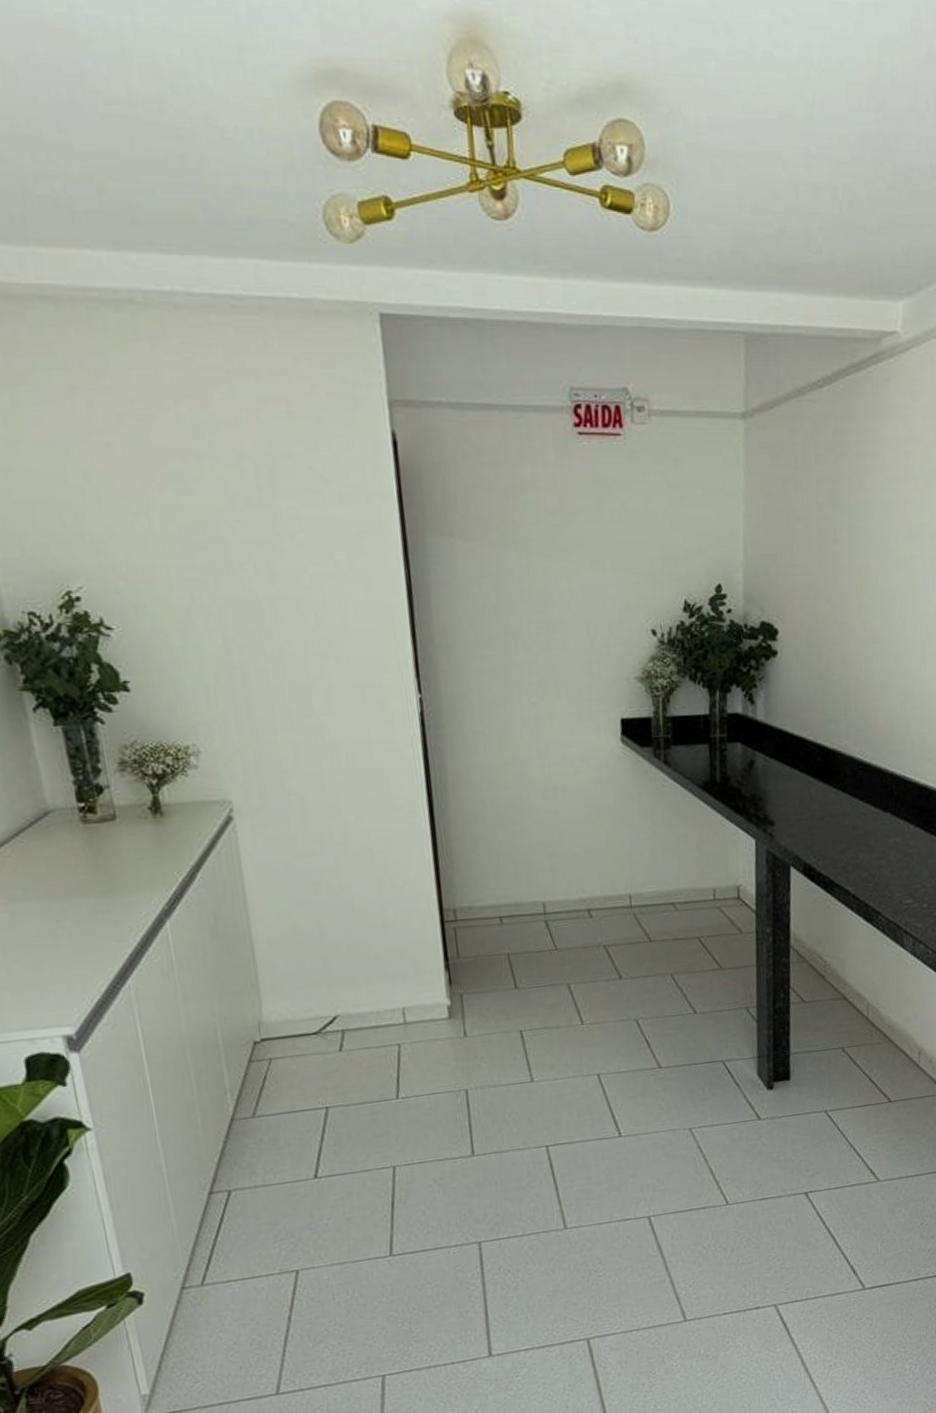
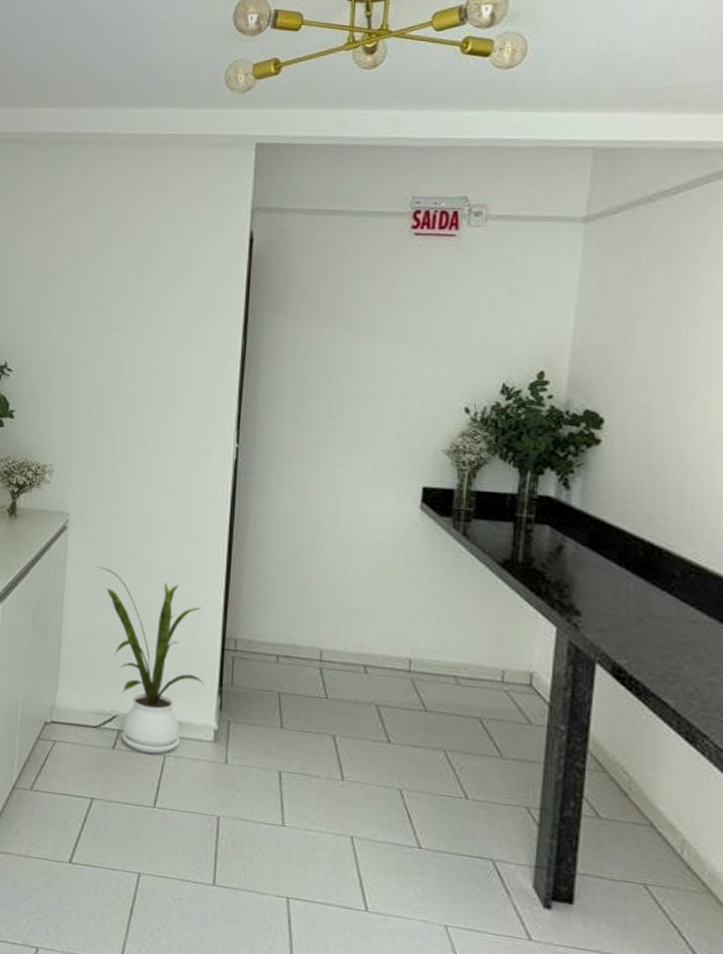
house plant: none [280,856,429,1047] -> present [97,566,204,754]

